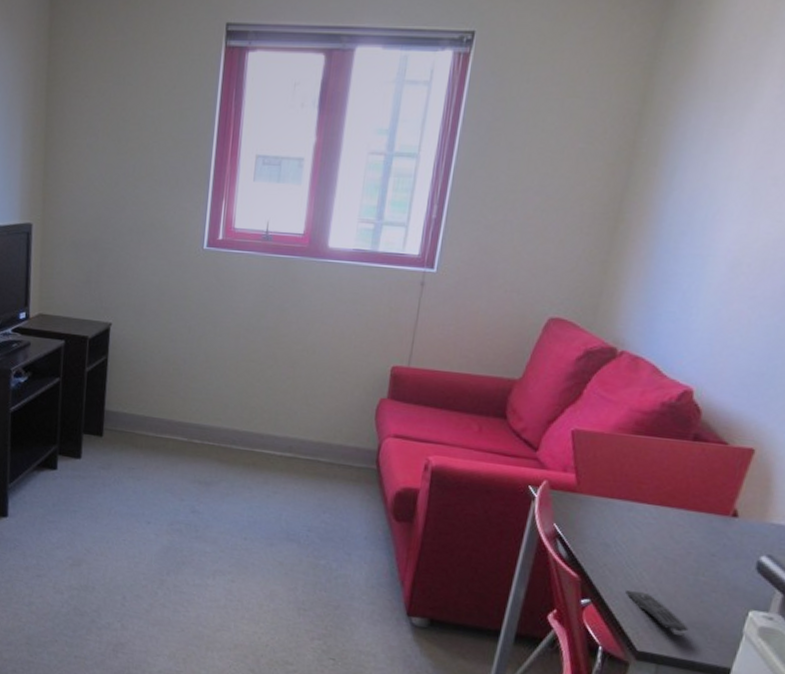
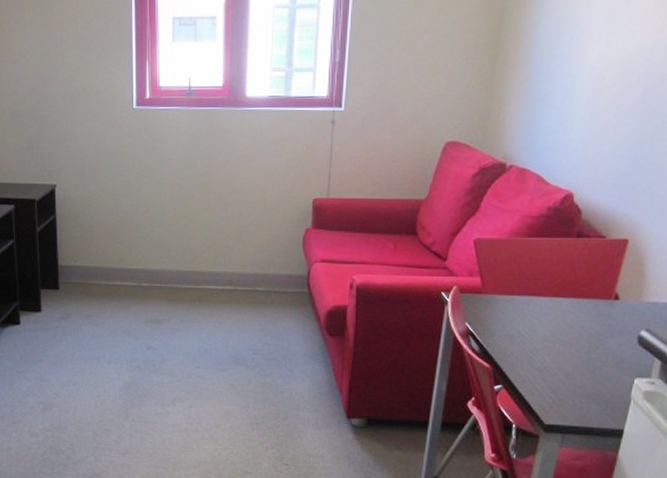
remote control: present [625,590,689,636] -> none [531,372,586,407]

